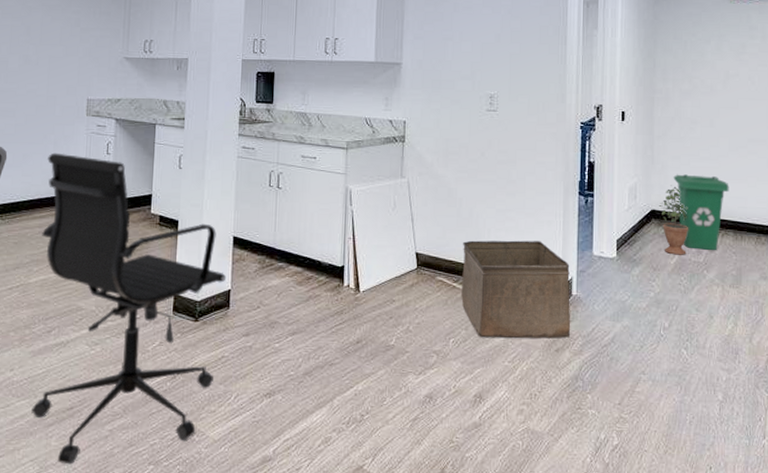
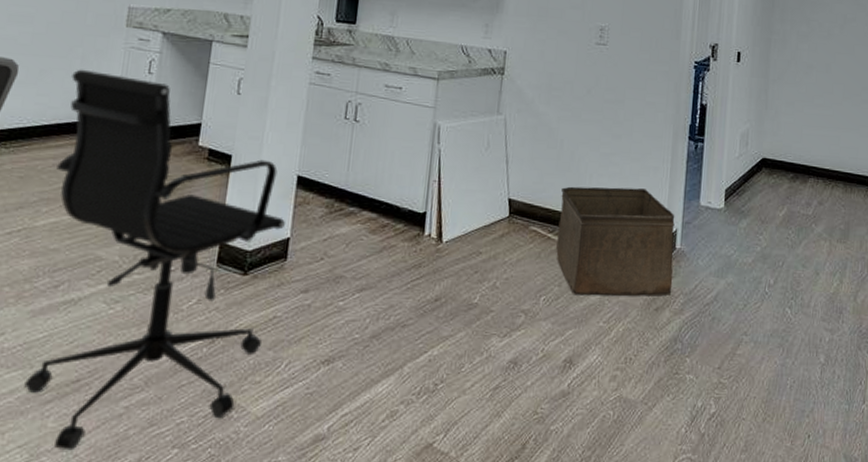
potted plant: present [658,185,689,255] -> none [770,132,800,207]
recycling bin: present [673,174,729,250] -> none [786,121,842,202]

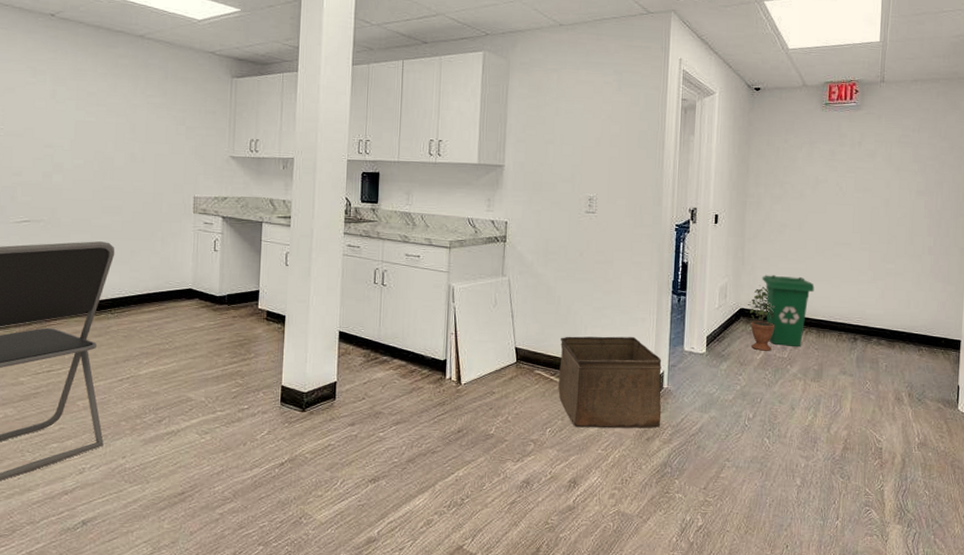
office chair: present [24,69,286,451] -> none [144,249,333,546]
potted plant: none [770,132,800,207] -> present [747,285,775,351]
recycling bin: none [786,121,842,202] -> present [762,275,815,346]

